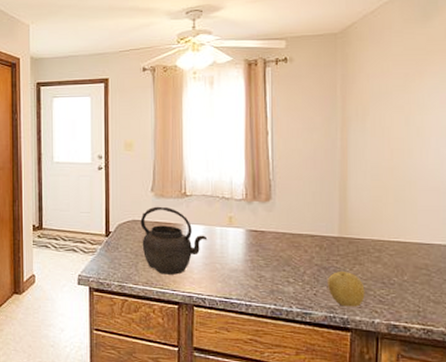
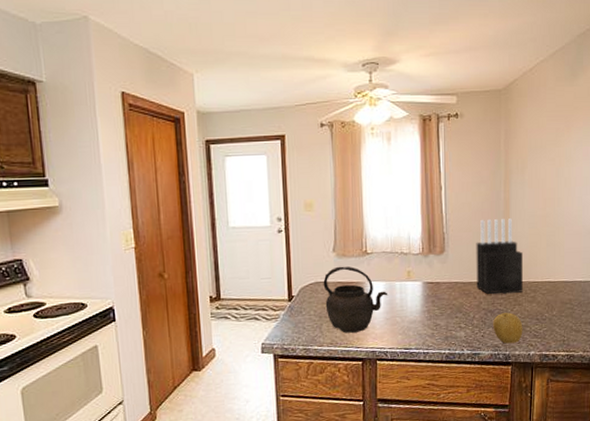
knife block: none [307,169,364,252] -> present [476,218,523,295]

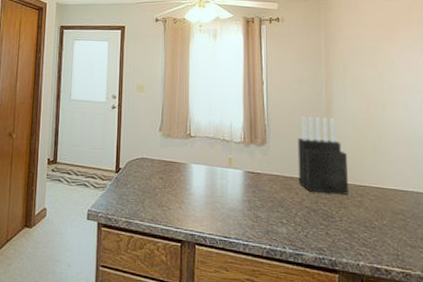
kettle: present [323,266,388,333] -> none [148,145,209,213]
fruit: present [493,312,523,344] -> none [317,214,350,249]

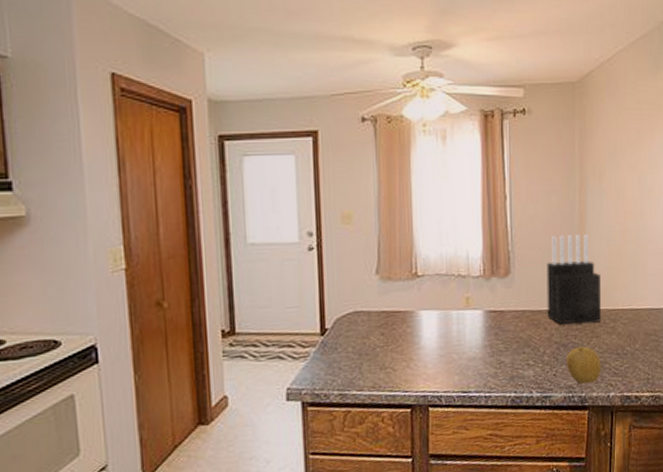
fruit: none [317,214,350,249] -> present [567,346,601,384]

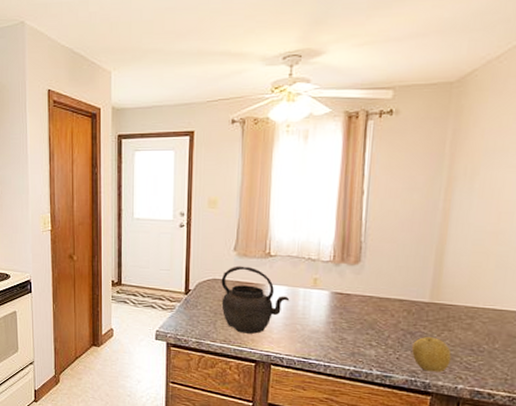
kettle: none [364,291,443,374] -> present [221,266,290,334]
knife block: present [546,234,601,325] -> none [395,231,461,317]

